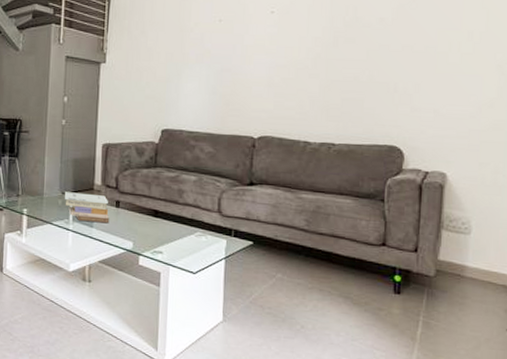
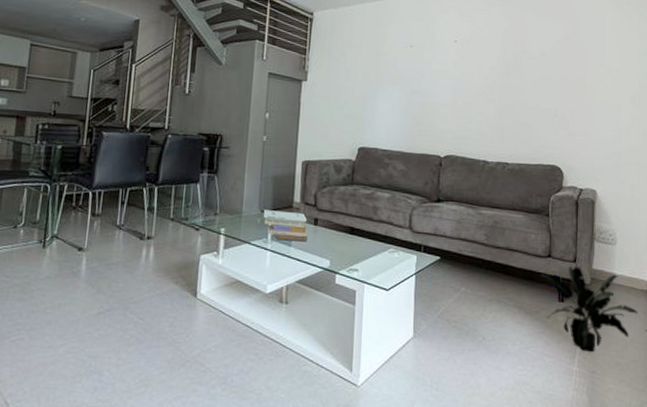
potted plant: none [372,255,497,350] -> present [541,265,638,353]

